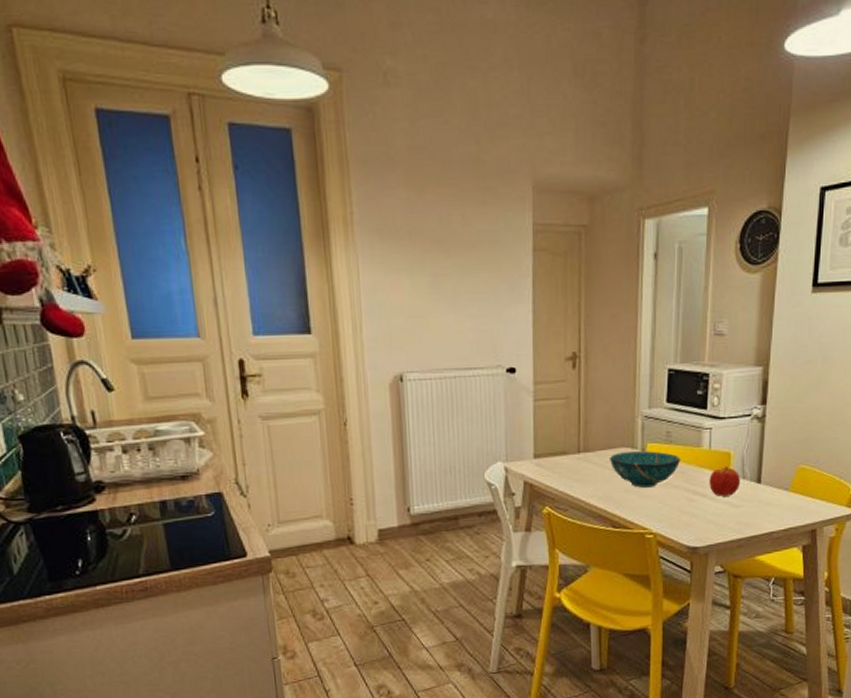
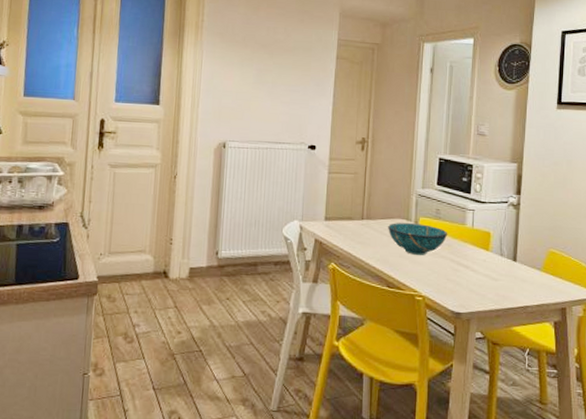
apple: present [709,466,741,497] -> none [472,244,499,270]

